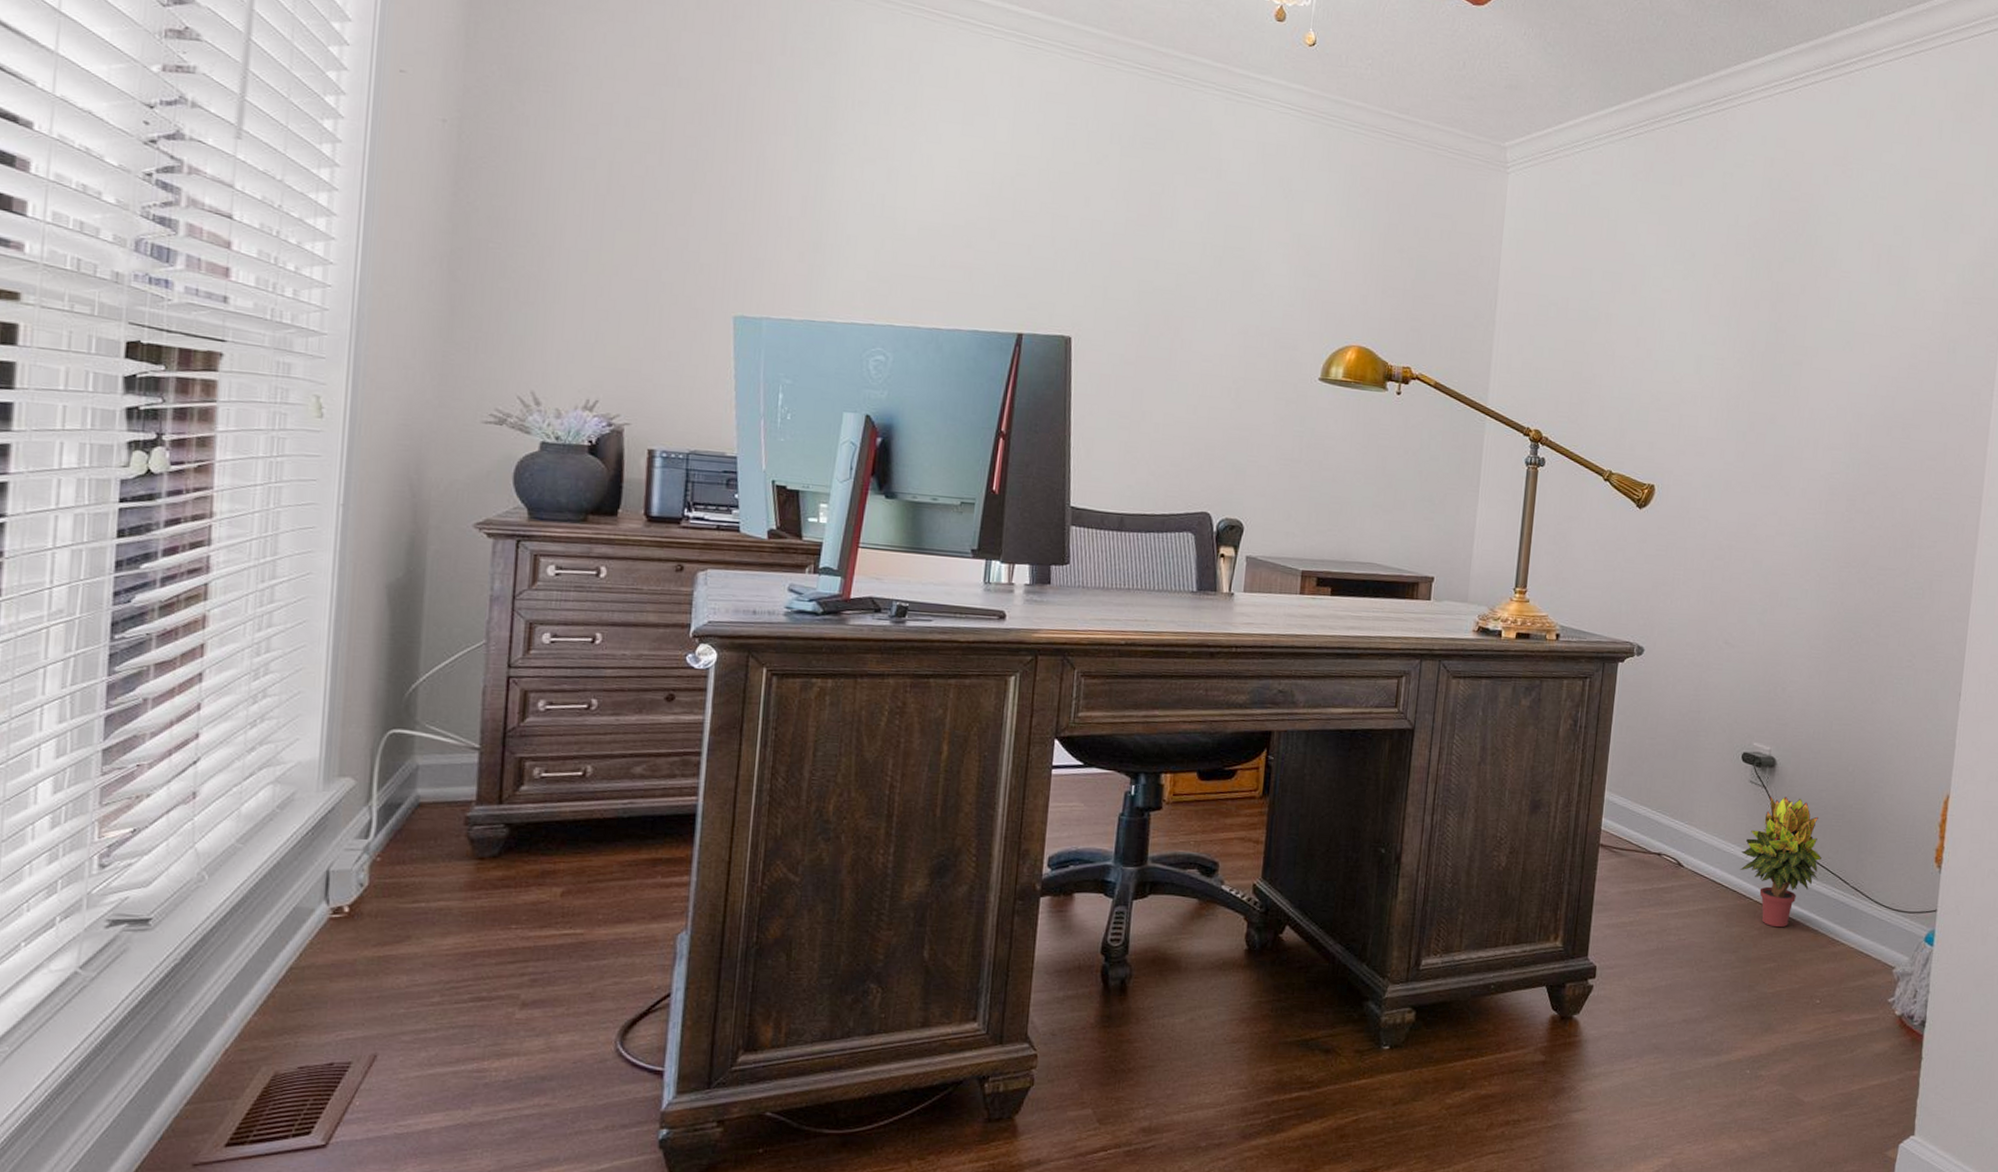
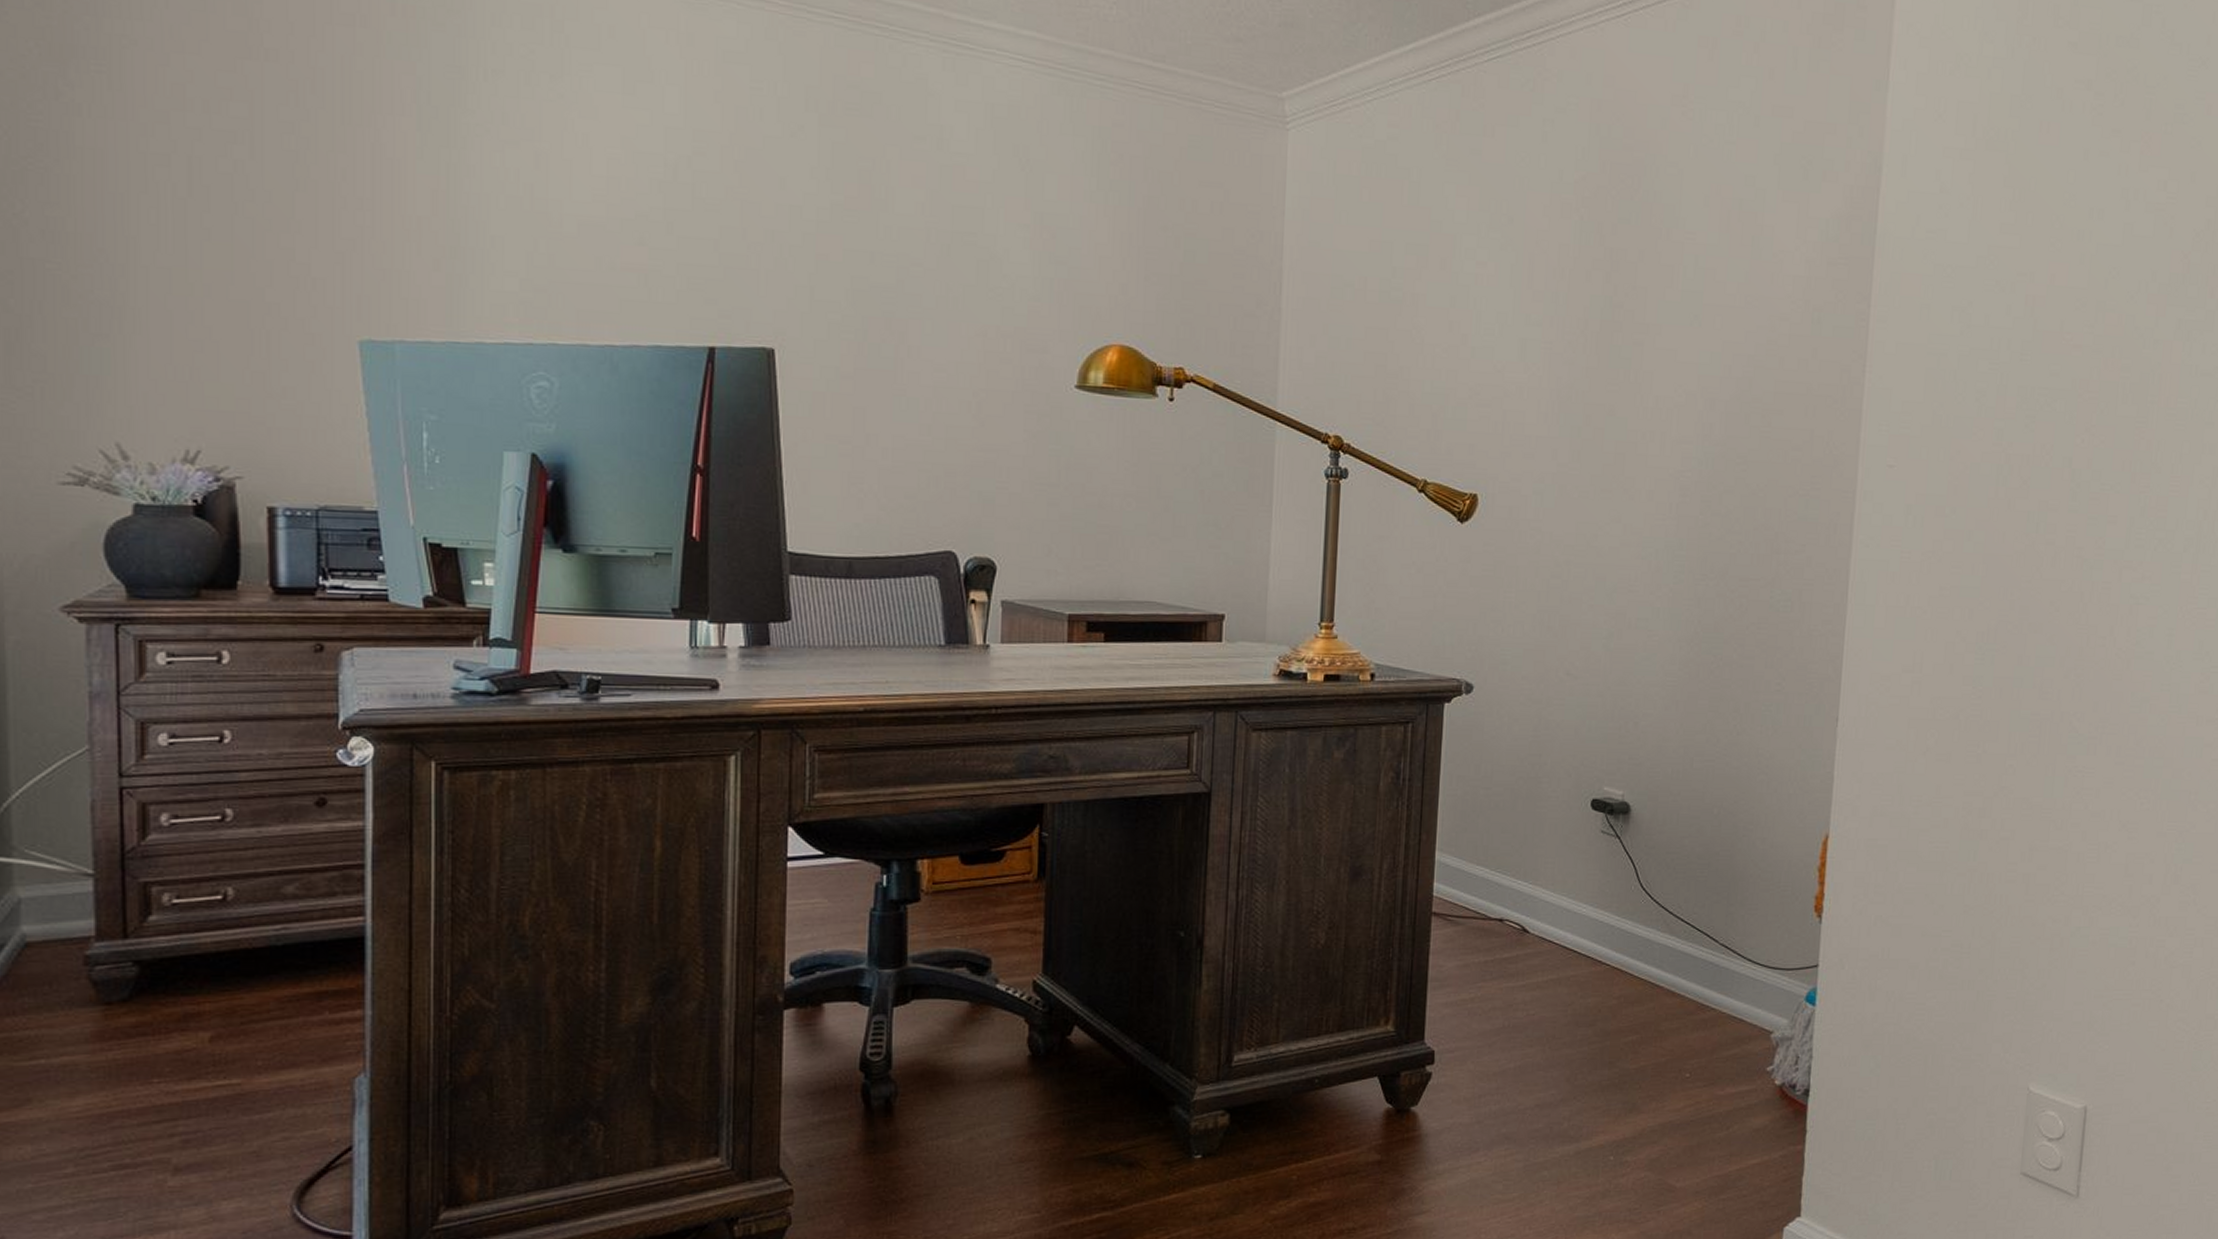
potted plant: present [1740,796,1822,928] -> none [1594,847,1686,995]

